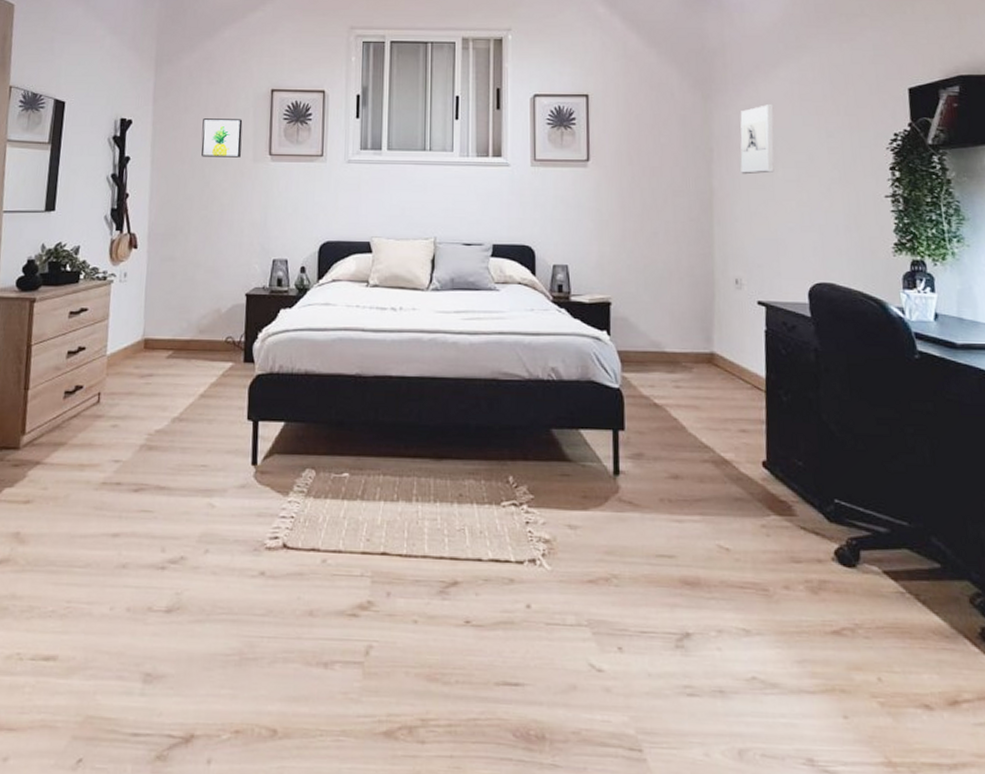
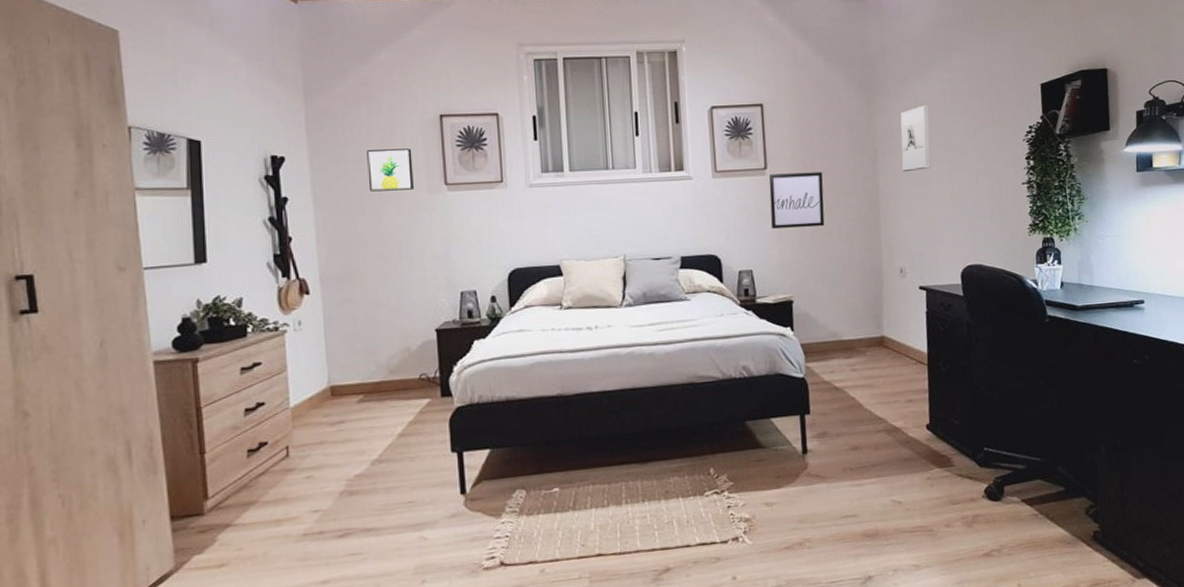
wall art: none [590,166,651,226] -> present [769,172,825,229]

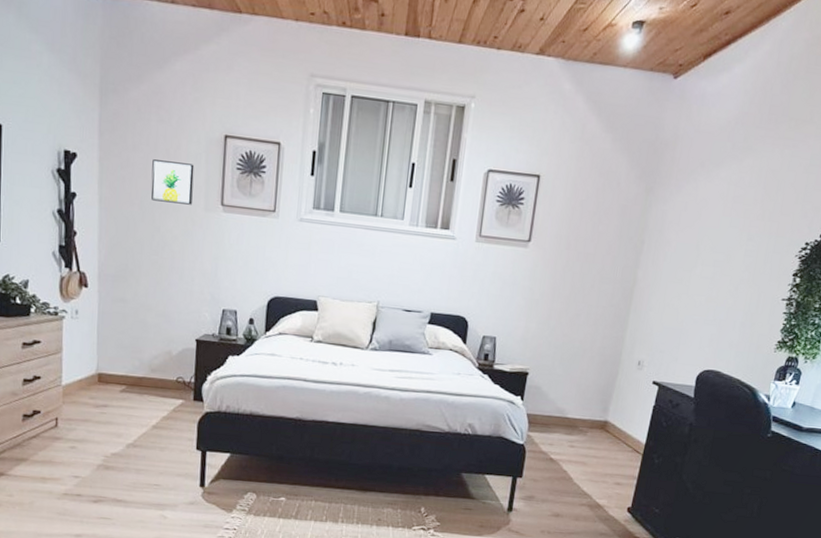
wall art: present [769,172,825,229] -> none [522,247,585,308]
wall sculpture: present [900,105,931,172] -> none [664,203,708,269]

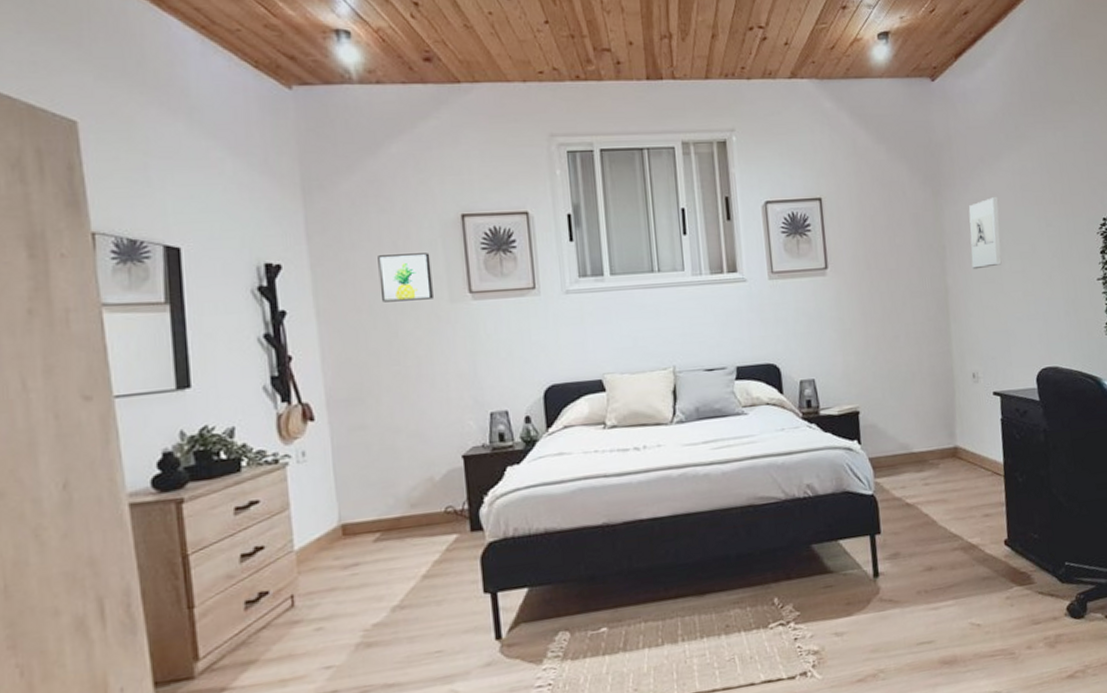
wall sculpture: none [664,203,708,269] -> present [968,197,1002,270]

